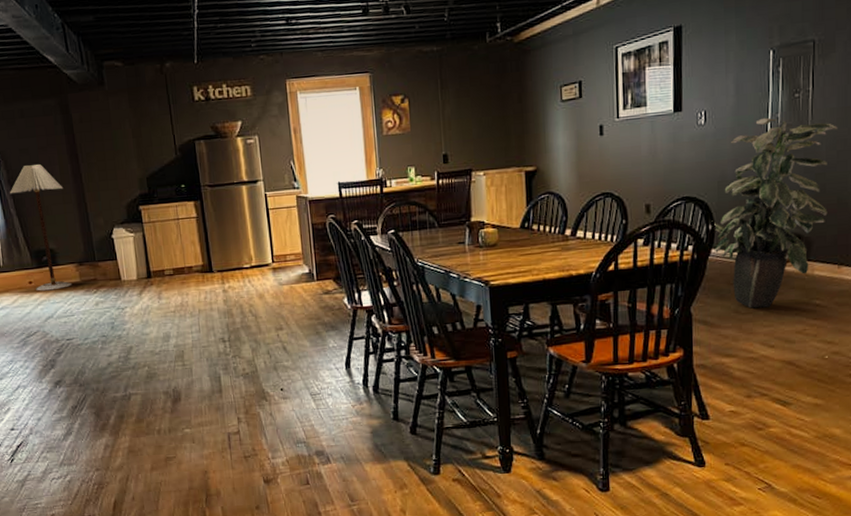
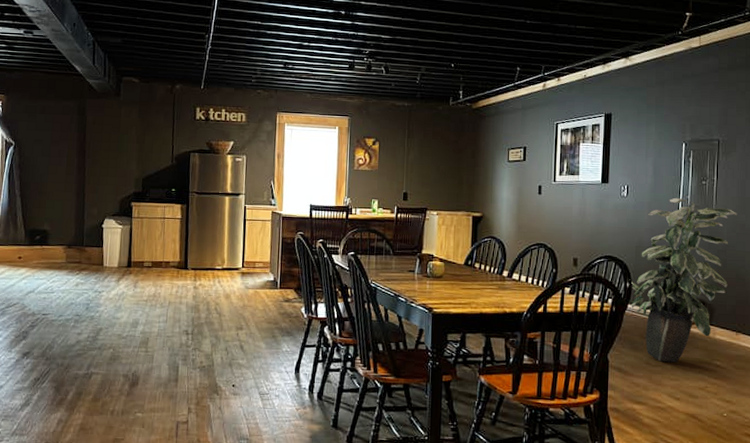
floor lamp: present [10,164,73,291] -> none [18,154,67,267]

